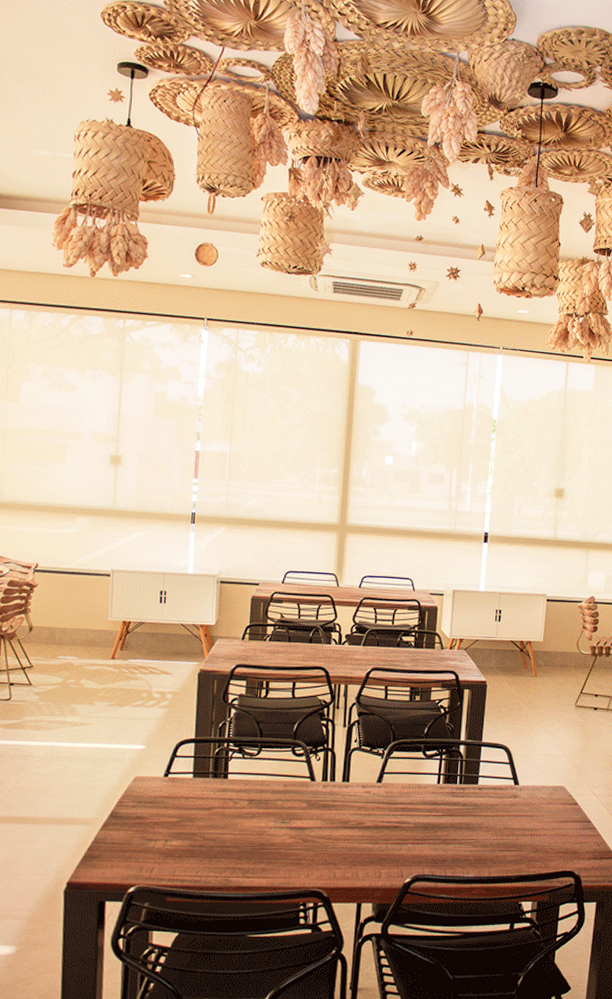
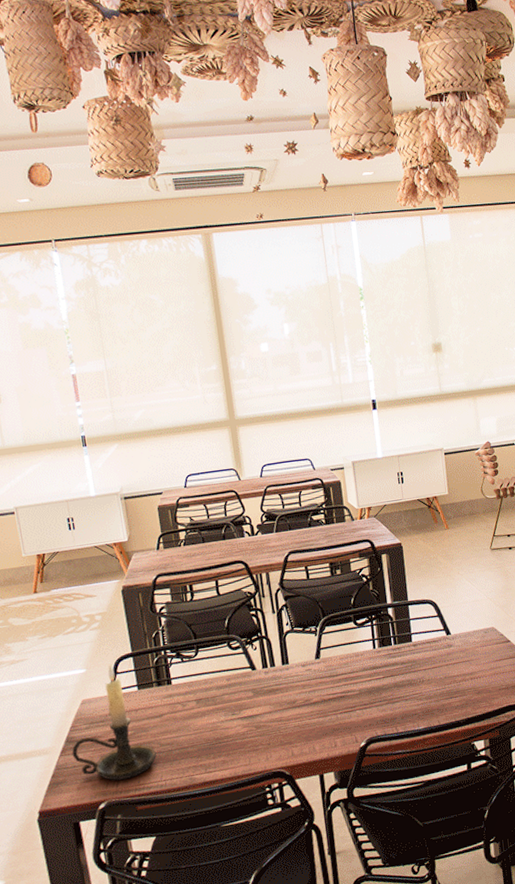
candle holder: none [113,746,197,868] -> present [71,664,156,781]

